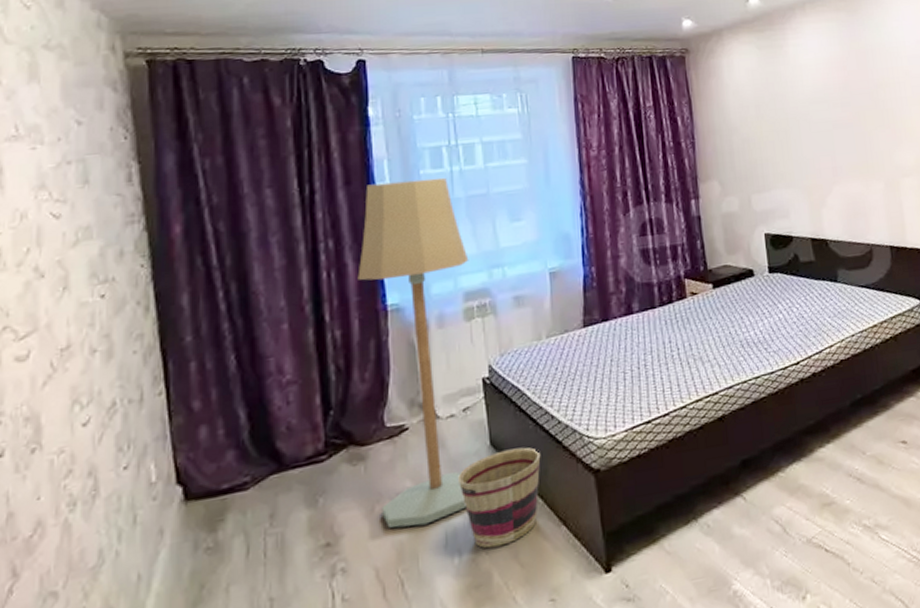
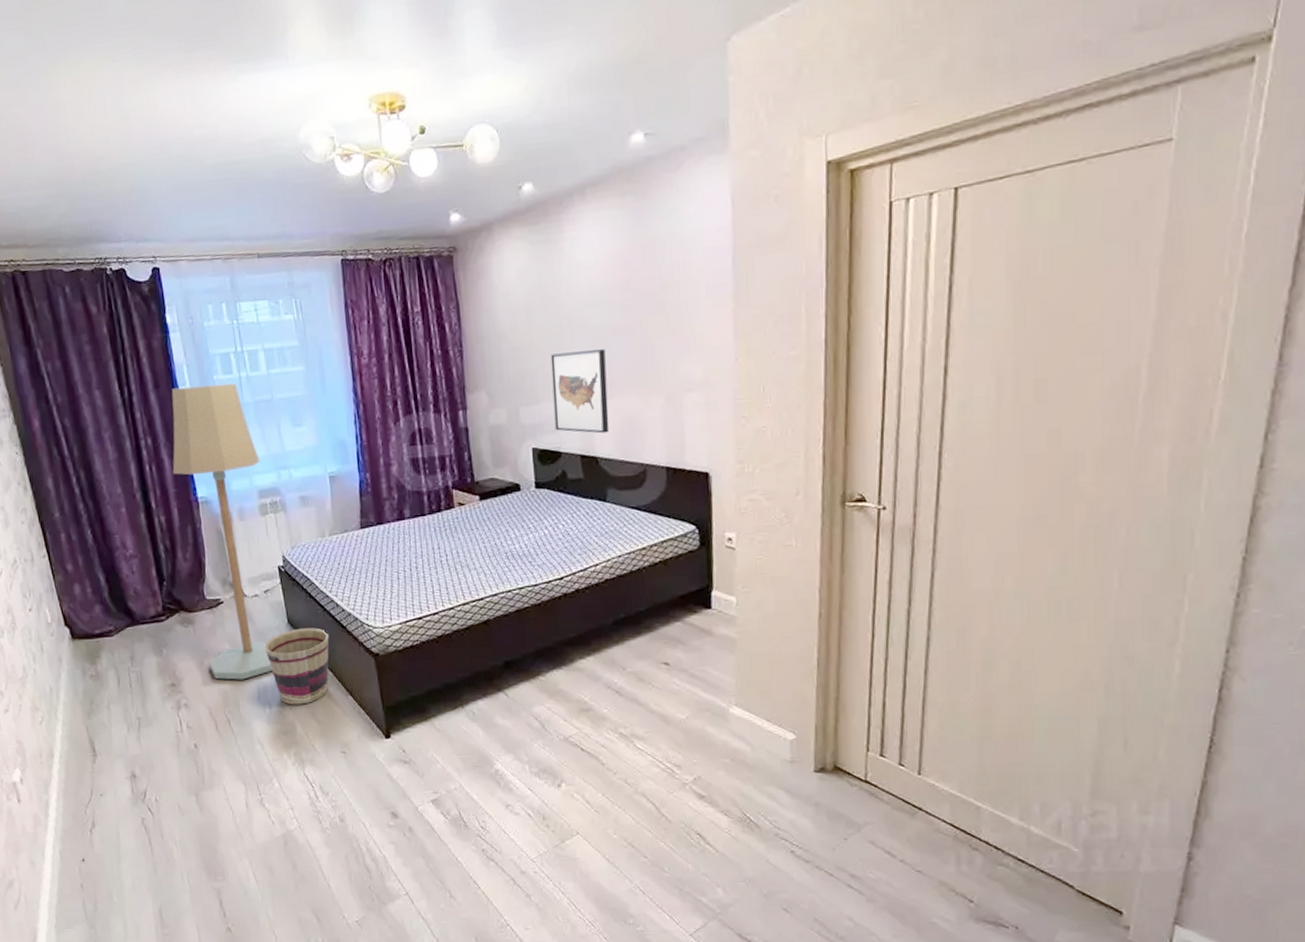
wall art: none [779,140,837,217] -> present [550,349,610,434]

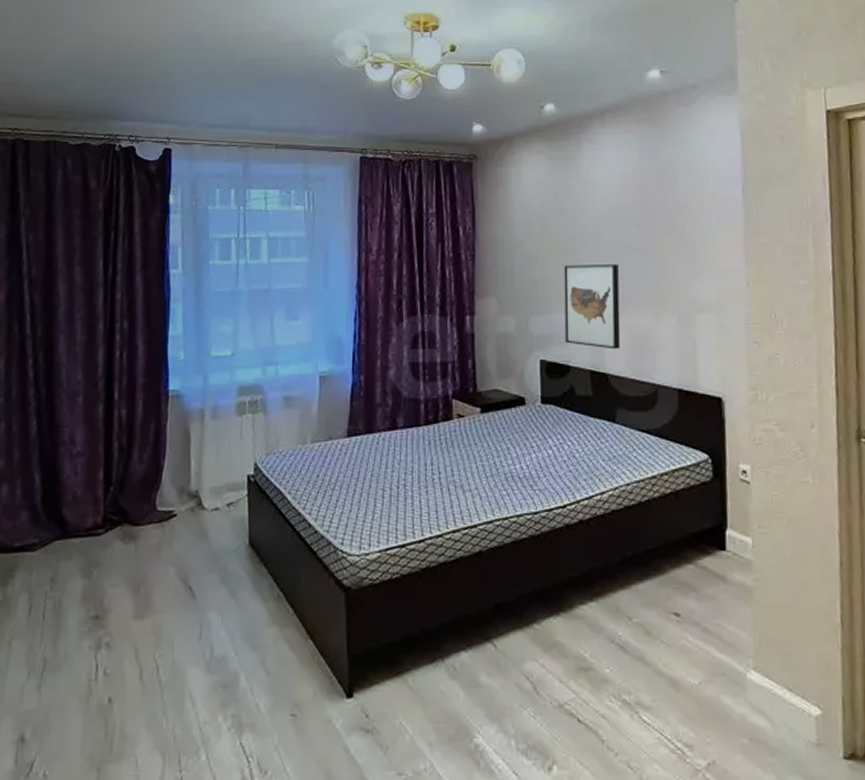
floor lamp: present [171,383,272,680] -> none [145,269,246,614]
basket: present [264,628,329,705] -> none [216,552,295,649]

